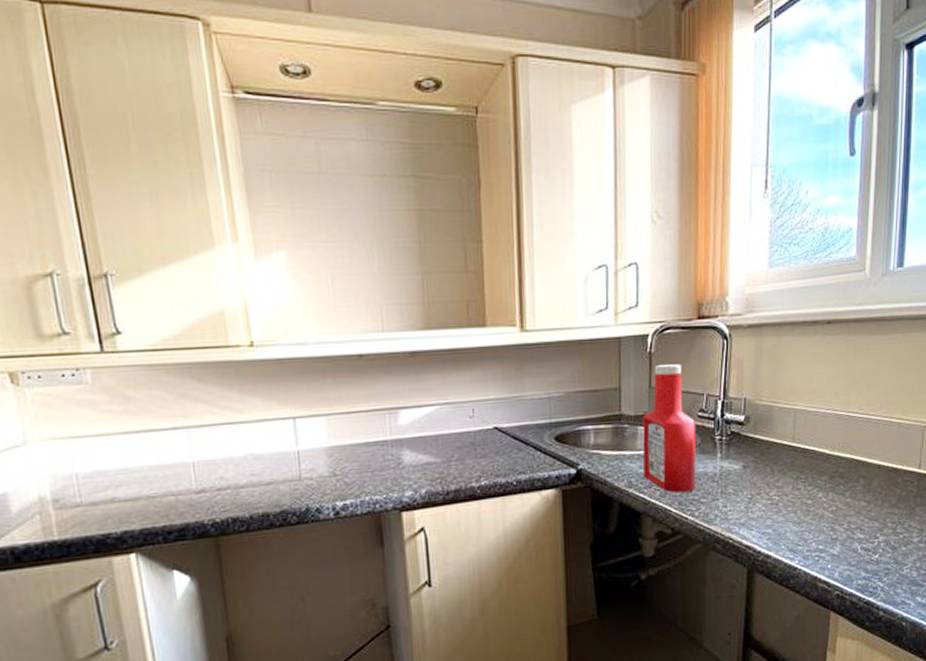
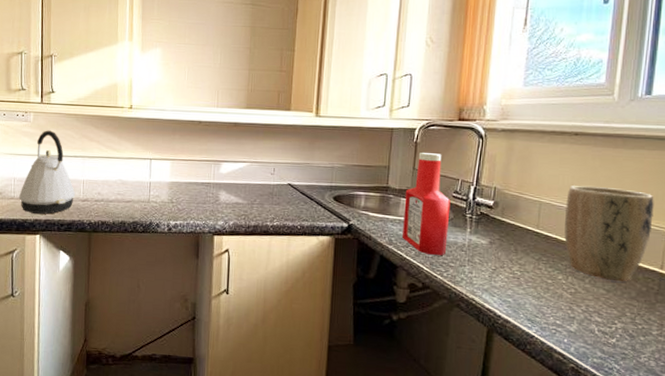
kettle: none [89,393,184,523] -> present [19,130,76,214]
plant pot: none [822,382,910,490] -> present [564,186,654,282]

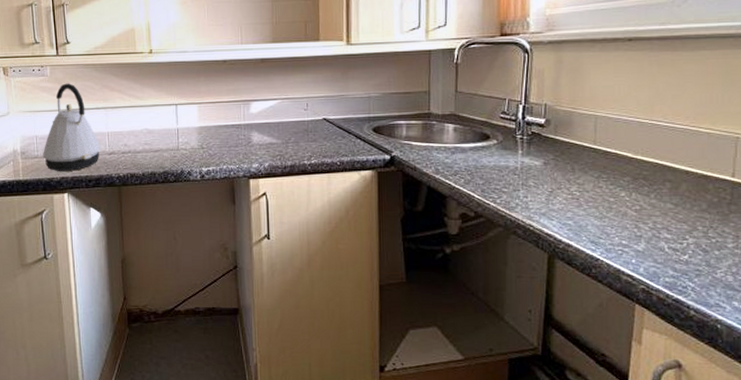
ketchup bottle: present [401,153,451,255] -> none [448,73,499,181]
plant pot: present [564,186,654,282] -> none [624,94,720,194]

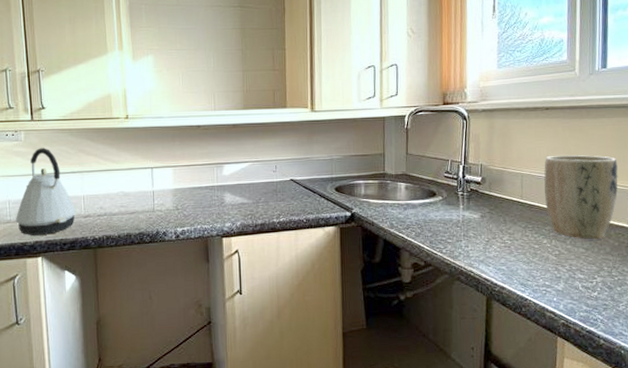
plant pot: none [624,94,720,194] -> present [544,155,618,240]

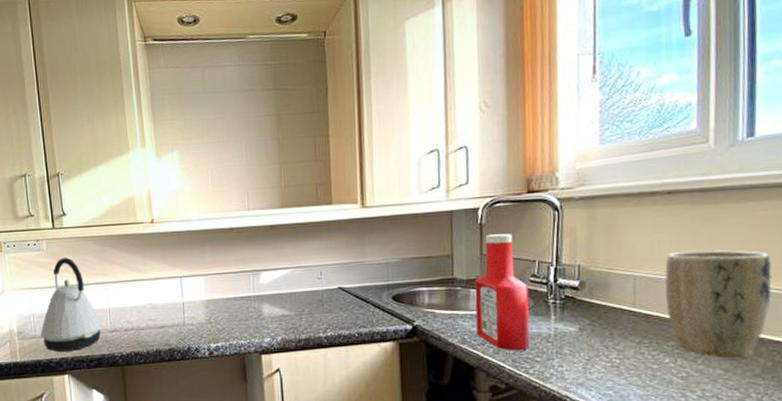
ketchup bottle: none [401,137,444,234] -> present [474,234,530,350]

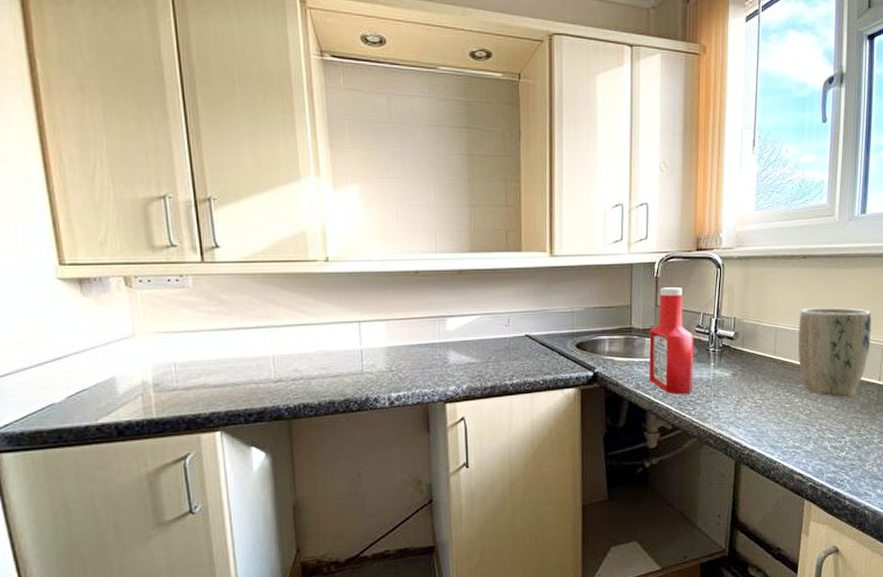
kettle: present [41,257,102,351] -> none [185,297,265,405]

